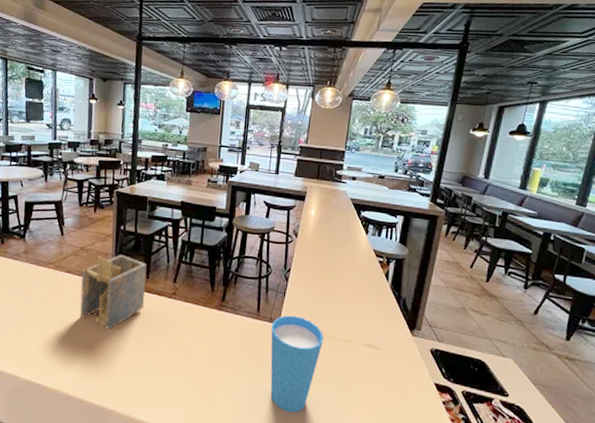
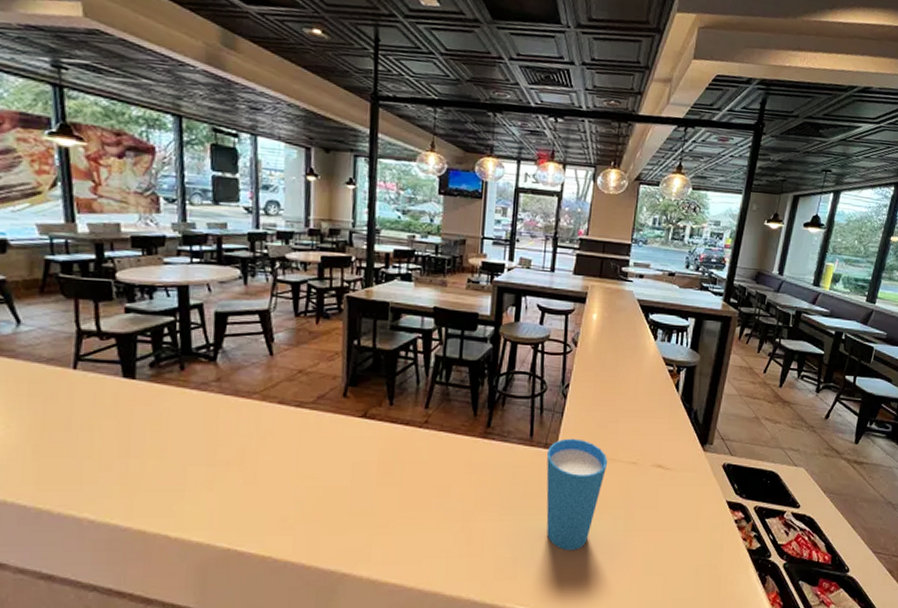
napkin holder: present [80,255,147,330] -> none [299,377,390,473]

